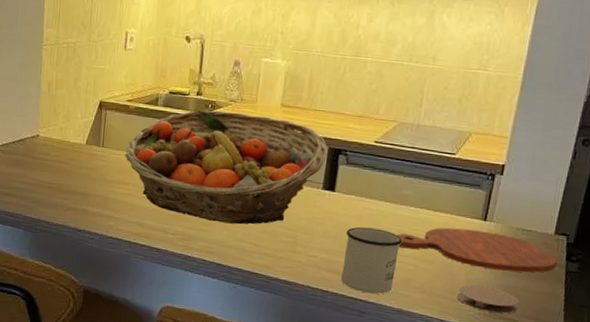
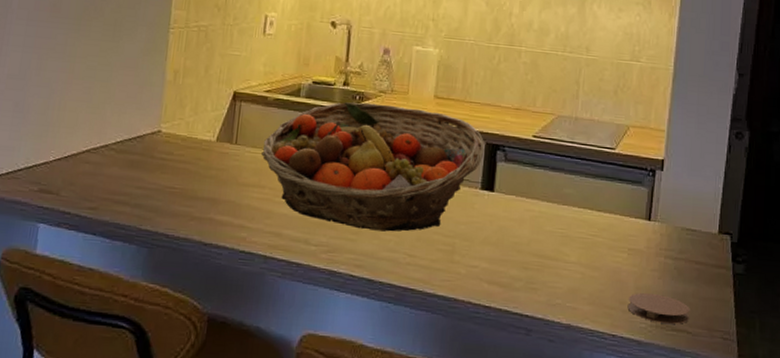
mug: present [341,227,403,294] -> none [504,231,568,308]
cutting board: present [397,227,557,273] -> none [561,229,724,277]

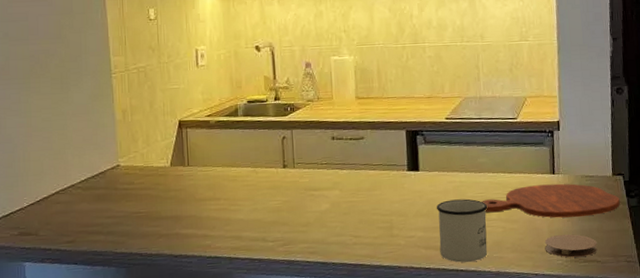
fruit basket: present [261,101,485,232] -> none [212,110,406,222]
mug: none [504,231,568,308] -> present [436,199,488,263]
cutting board: none [561,229,724,277] -> present [482,183,620,218]

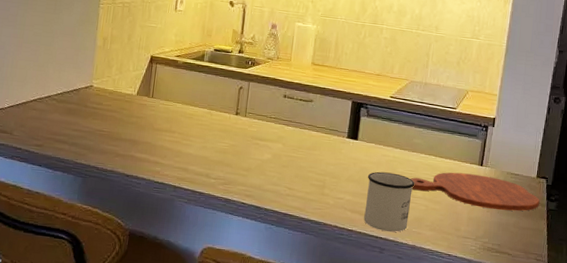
coaster: present [544,234,597,258] -> none [461,222,512,248]

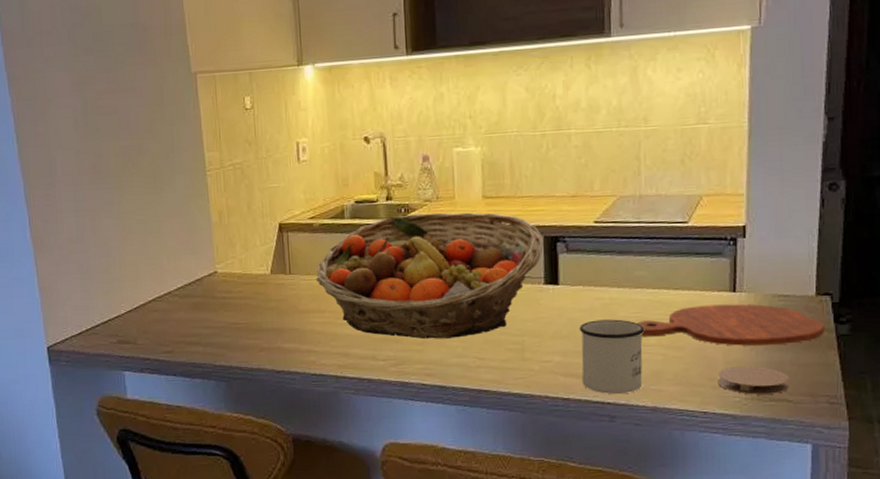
fruit basket: none [172,66,352,170] -> present [316,212,544,340]
coaster: none [461,222,512,248] -> present [717,365,789,395]

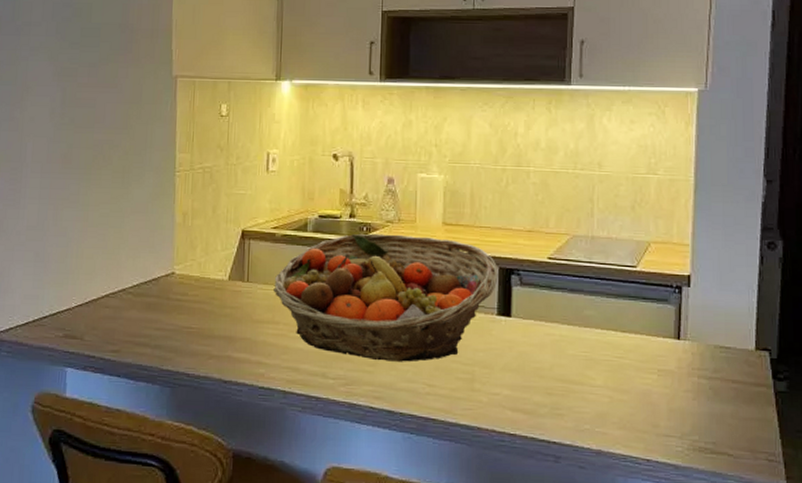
mug: present [578,319,645,394] -> none [528,355,592,434]
cutting board: present [637,304,825,346] -> none [585,350,763,397]
coaster: present [717,365,789,395] -> none [661,414,730,447]

